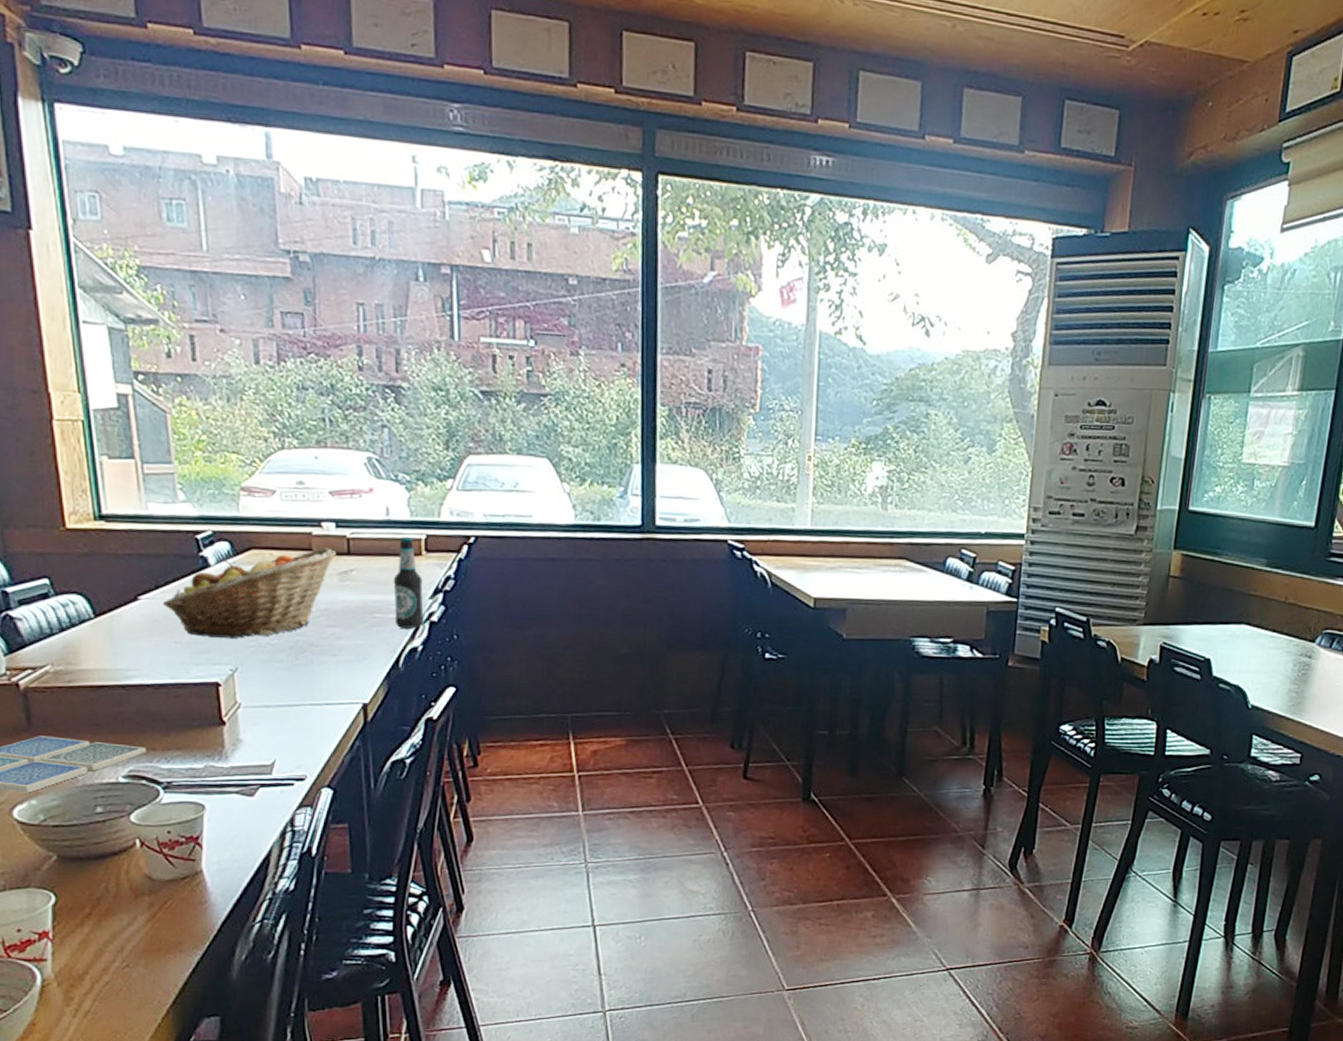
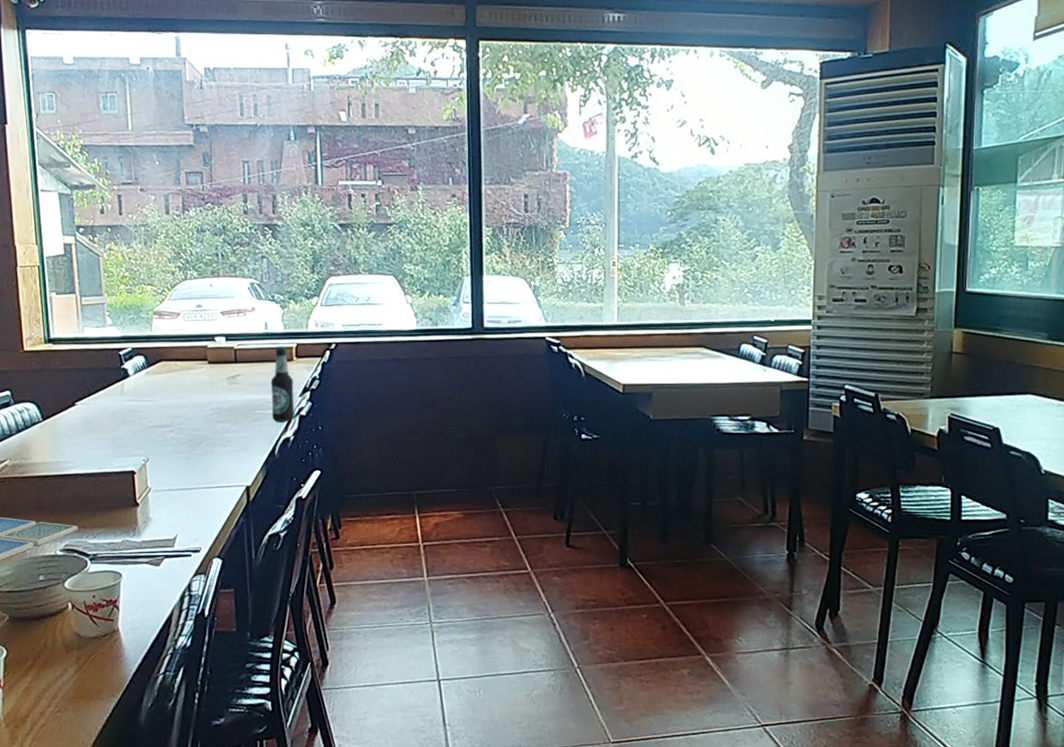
fruit basket: present [162,547,336,640] -> none [93,357,226,435]

